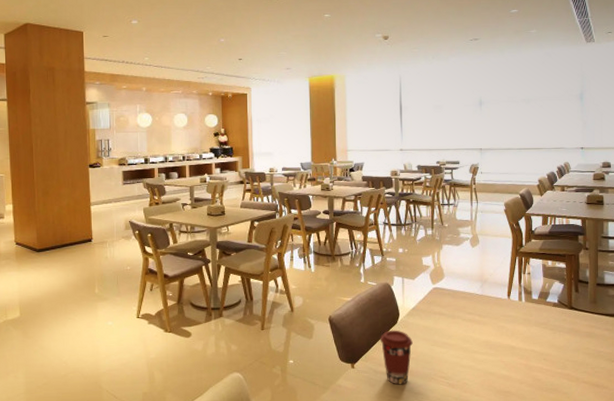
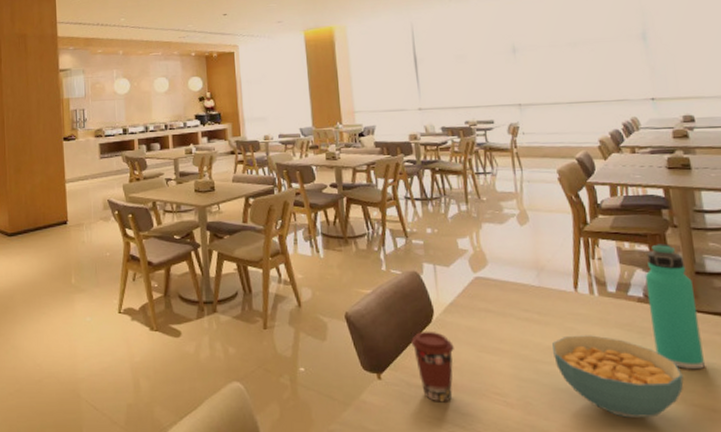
cereal bowl: none [487,332,579,393] -> present [552,335,684,418]
thermos bottle: none [560,262,595,357] -> present [645,243,705,370]

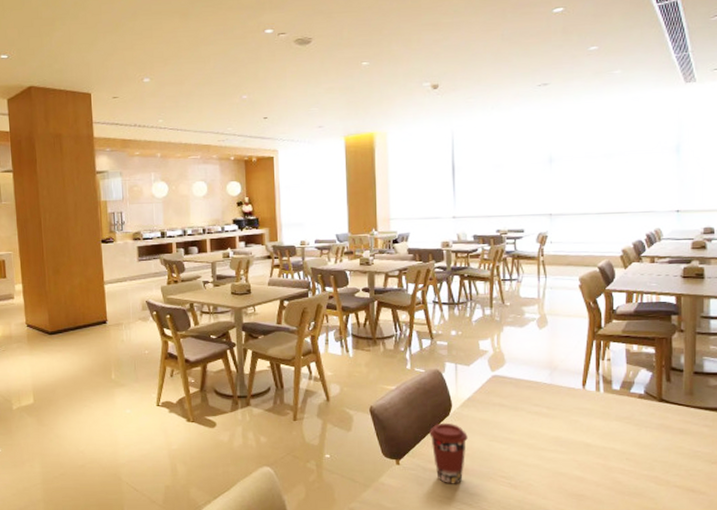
cereal bowl: present [552,335,684,418] -> none [557,427,670,497]
thermos bottle: present [645,243,705,370] -> none [648,346,691,457]

